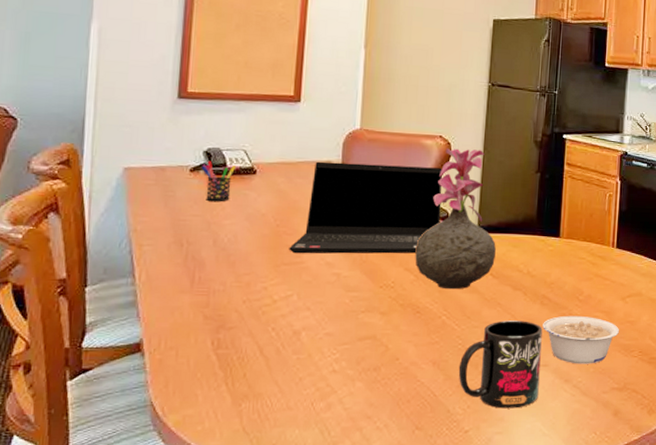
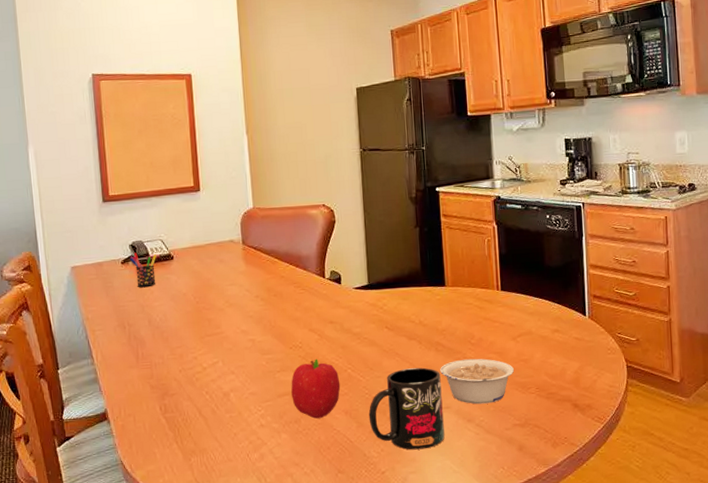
laptop computer: present [289,161,442,254] -> none [209,234,334,326]
fruit: none [374,301,432,367] -> present [291,358,341,419]
vase: present [415,148,496,290] -> none [315,213,388,345]

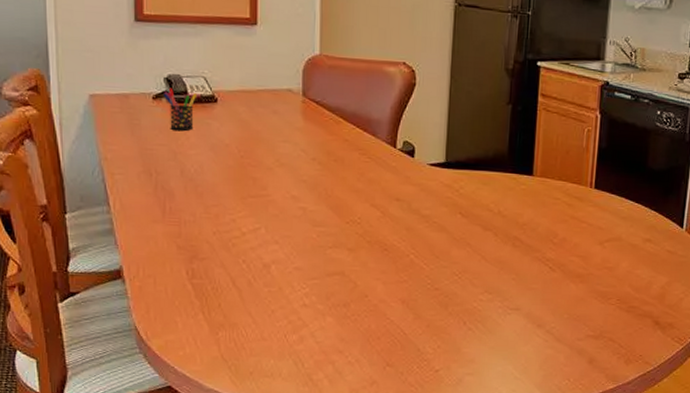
fruit: present [291,358,341,419] -> none [343,238,400,305]
mug: present [368,367,445,450] -> none [428,261,514,351]
legume: present [440,358,514,405] -> none [514,259,596,310]

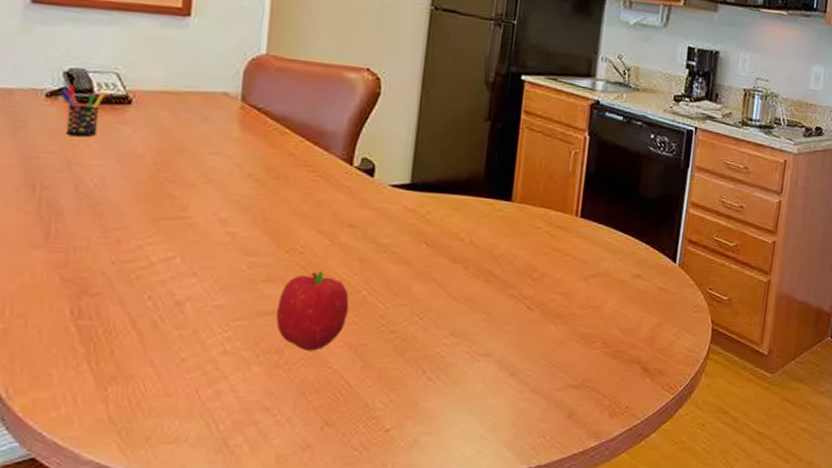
fruit: none [343,238,400,305] -> present [276,271,349,351]

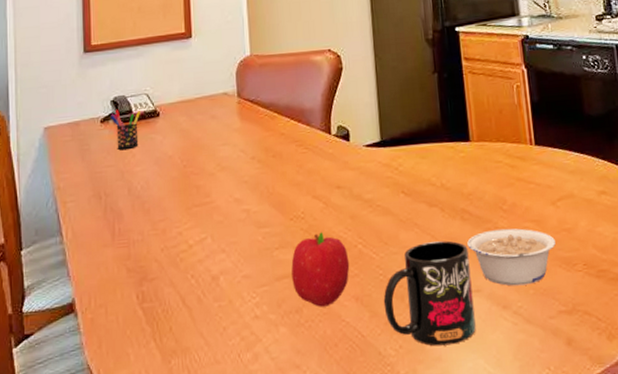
mug: none [380,299,486,405] -> present [383,240,476,346]
legume: none [486,296,579,356] -> present [467,228,556,286]

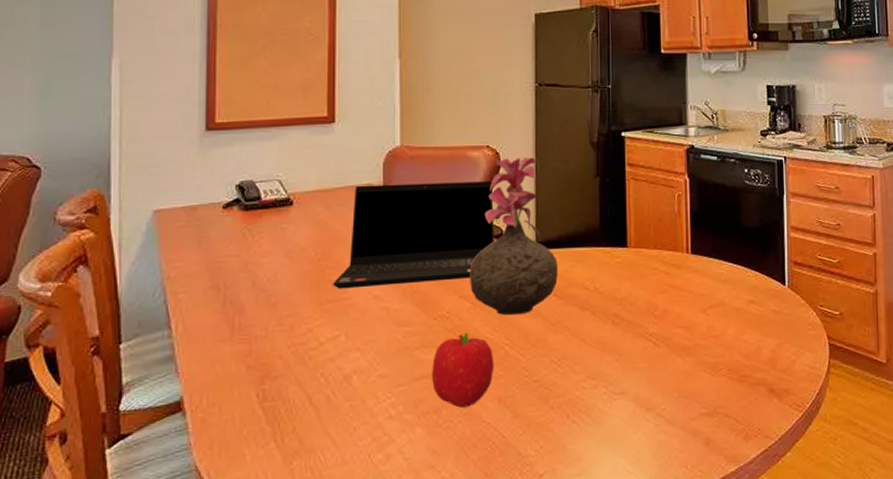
pen holder: present [111,109,141,150] -> none [235,194,272,239]
laptop computer: none [198,83,342,194] -> present [333,181,494,289]
vase: none [320,58,405,214] -> present [470,157,558,316]
mug: present [383,240,476,346] -> none [527,344,618,447]
legume: present [467,228,556,286] -> none [617,333,703,389]

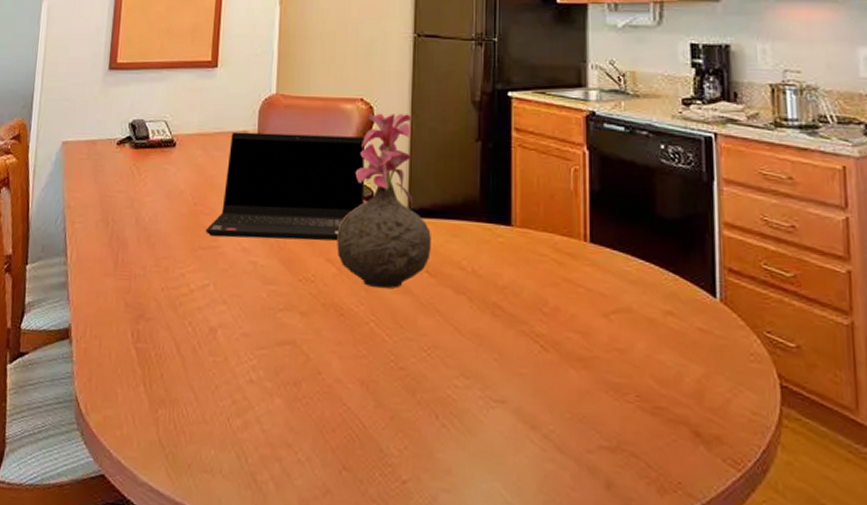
fruit: present [432,332,494,408] -> none [294,300,359,385]

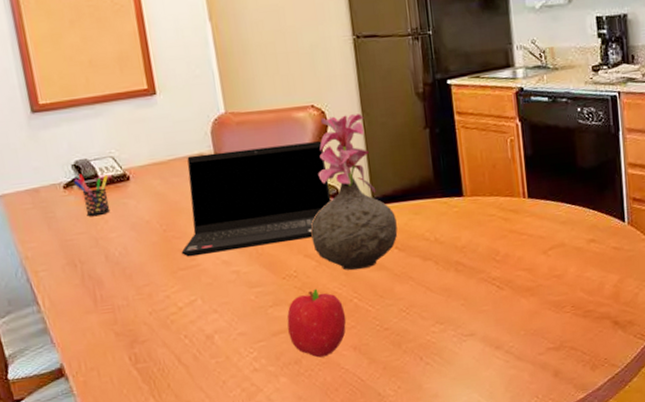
pen holder: none [127,133,158,177] -> present [74,173,111,216]
fruit: none [294,300,359,385] -> present [287,288,346,358]

